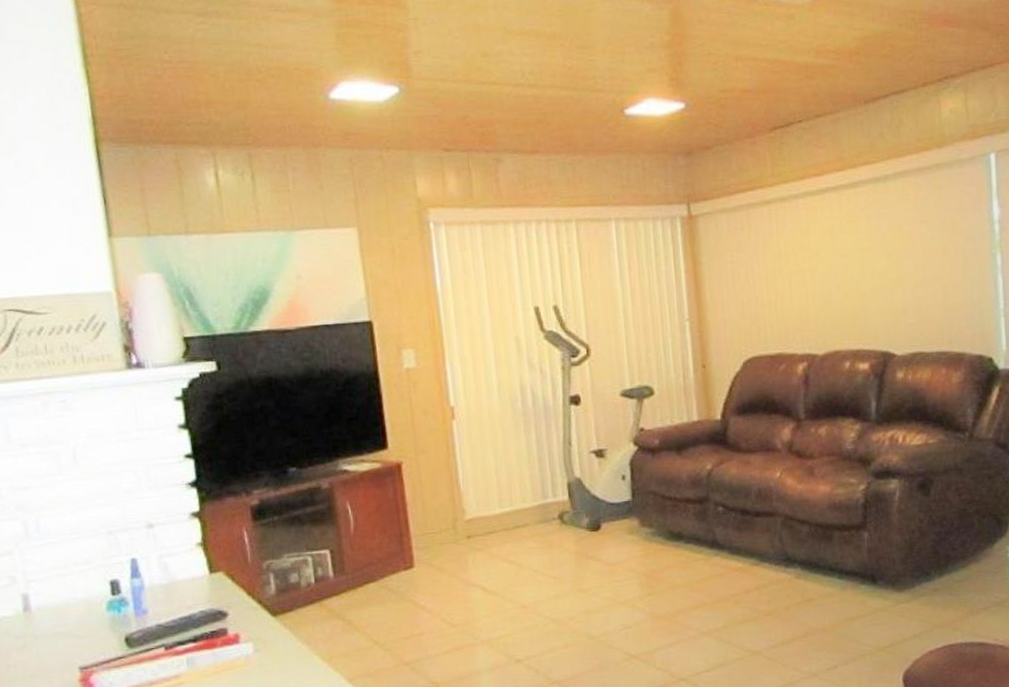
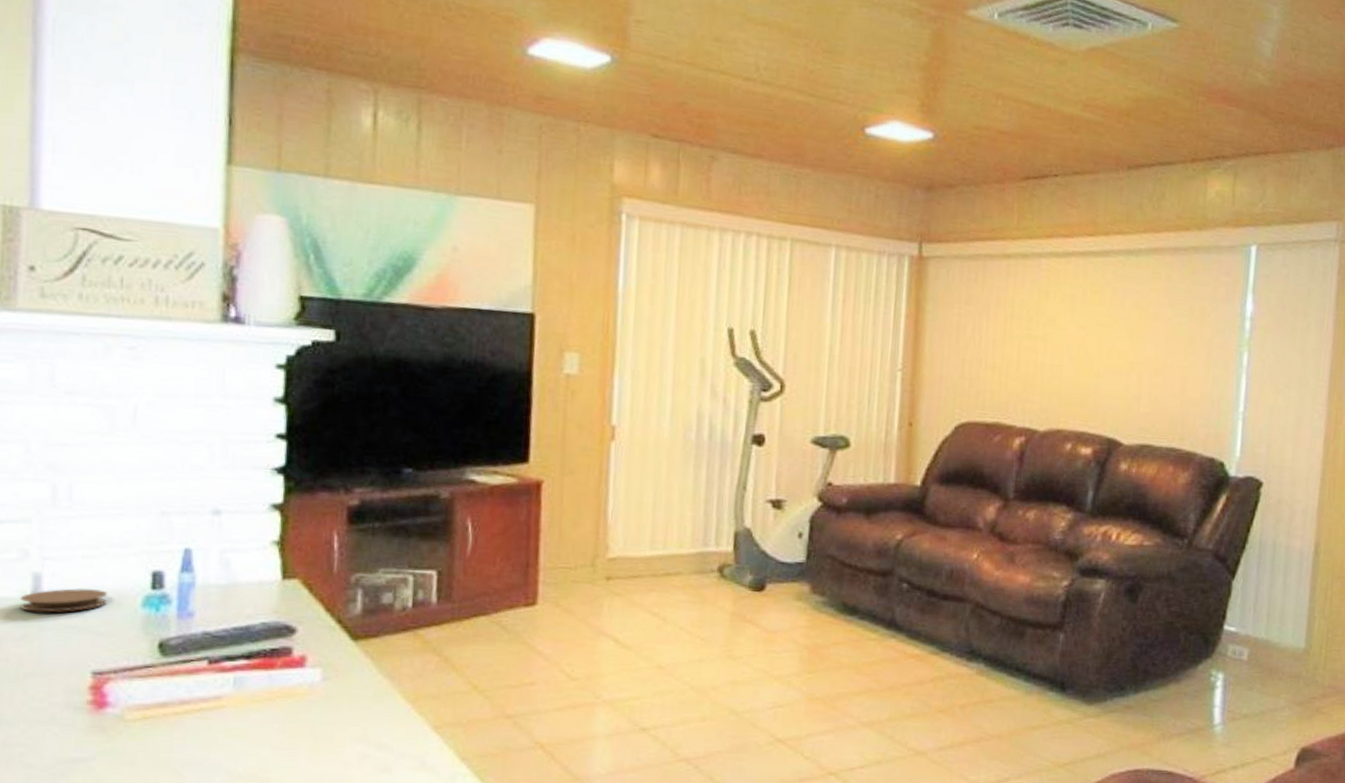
coaster: none [16,601,81,626] -> present [20,588,108,613]

